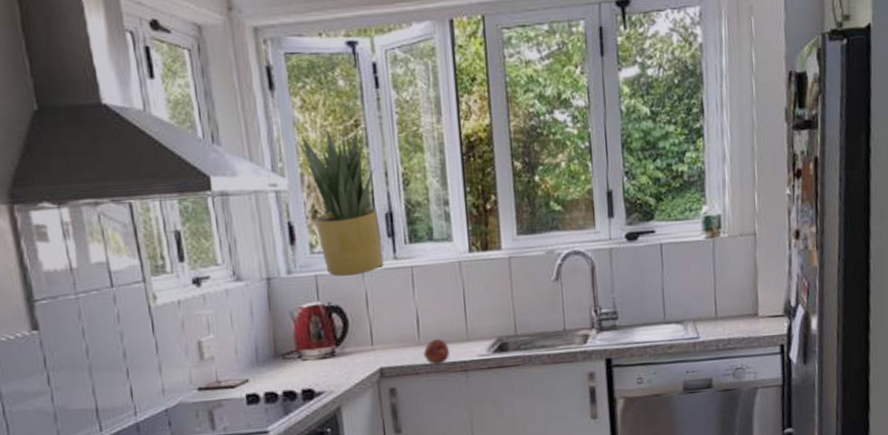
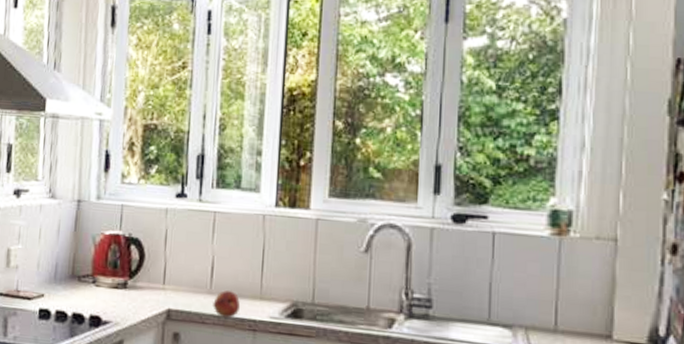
planter: present [295,123,384,277] -> none [125,64,195,212]

